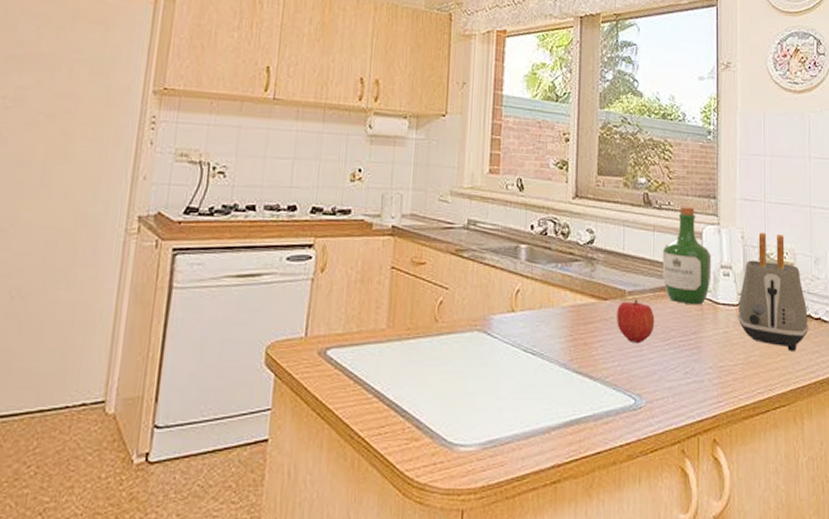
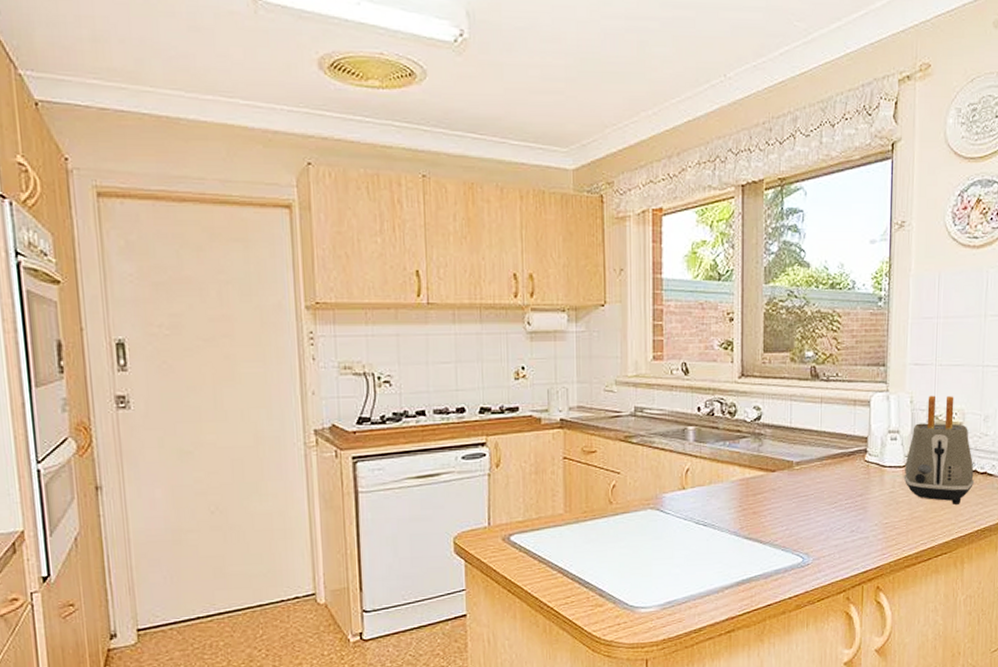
fruit: present [617,299,655,344] -> none [785,468,822,509]
wine bottle: present [662,205,712,304] -> none [829,375,879,469]

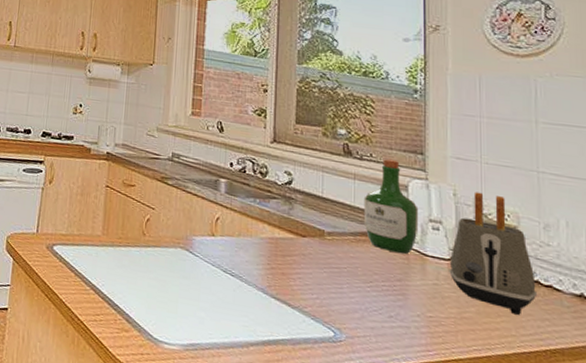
wine bottle: none [829,375,879,469] -> present [363,158,419,254]

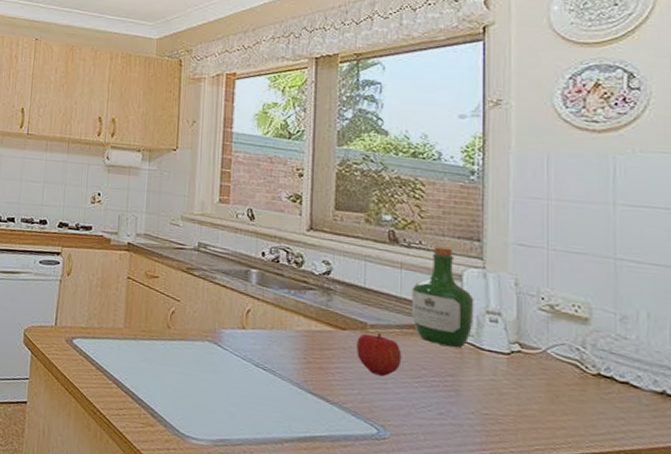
fruit: none [315,240,356,282] -> present [357,332,402,377]
toaster: present [449,192,538,316] -> none [508,281,612,415]

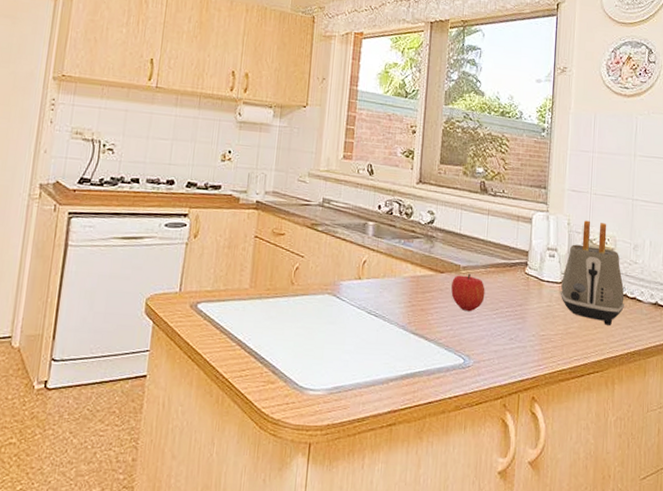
wine bottle: present [411,246,474,348] -> none [494,194,539,281]
toaster: none [508,281,612,415] -> present [560,220,625,327]

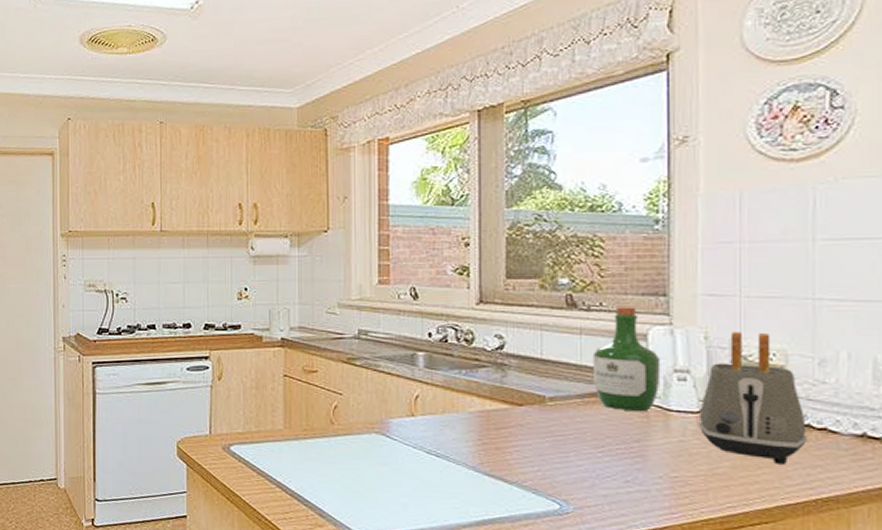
fruit: present [451,273,485,312] -> none [535,405,584,450]
wine bottle: none [494,194,539,281] -> present [592,305,661,411]

